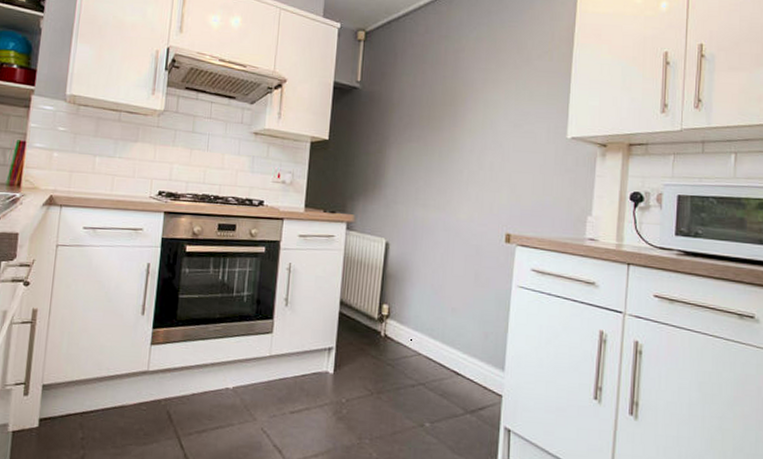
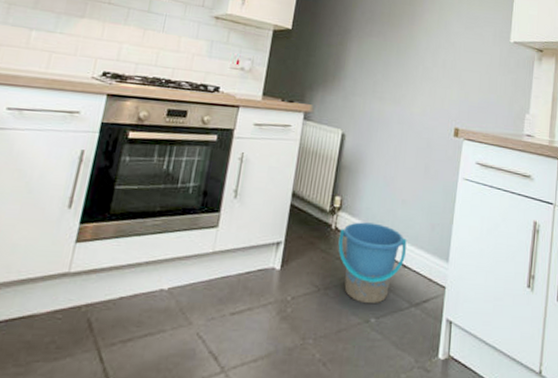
bucket: none [388,329,459,410] -> present [338,222,407,304]

